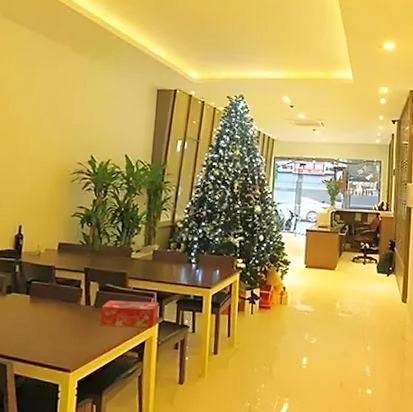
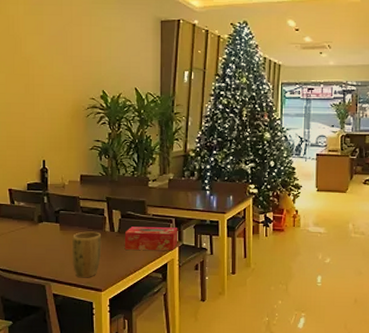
plant pot: none [40,304,76,357] -> present [71,231,102,278]

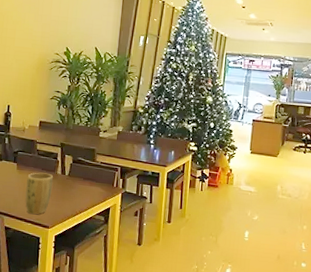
tissue box: present [124,226,178,251] -> none [72,171,123,196]

